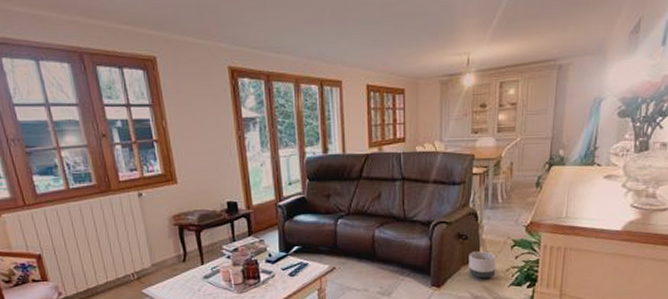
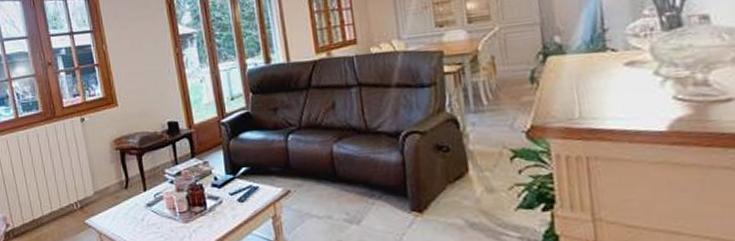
planter: present [469,251,496,279] -> none [454,165,495,201]

